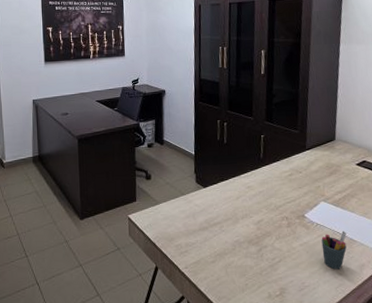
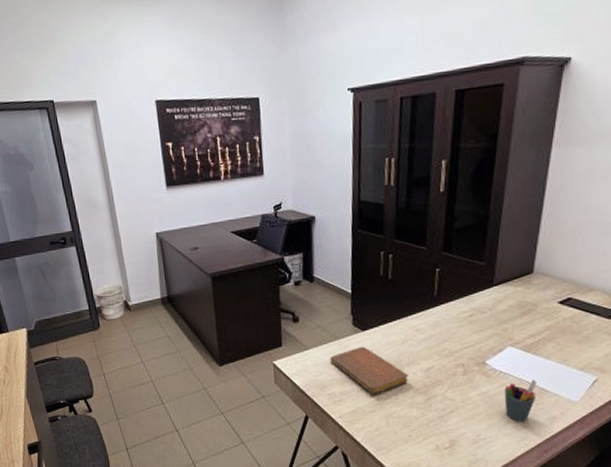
notebook: none [177,201,243,246] -> present [330,346,409,395]

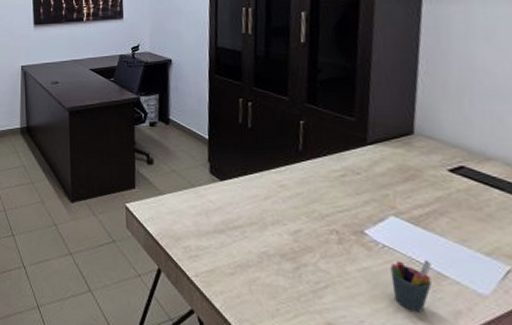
notebook: present [330,346,409,395] -> none [185,197,274,254]

